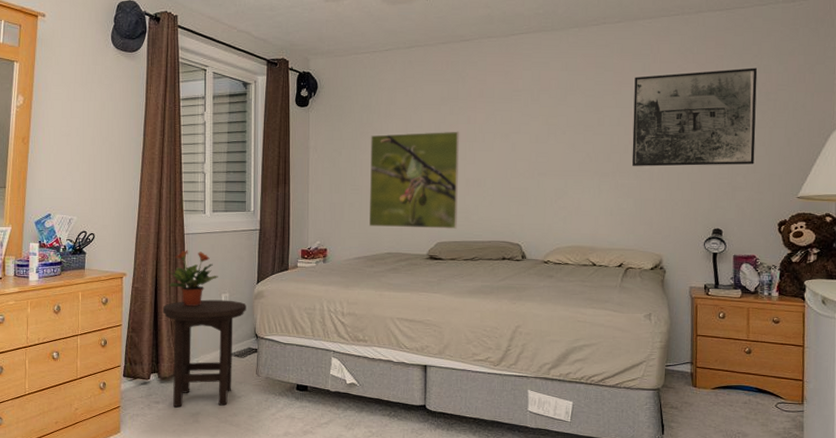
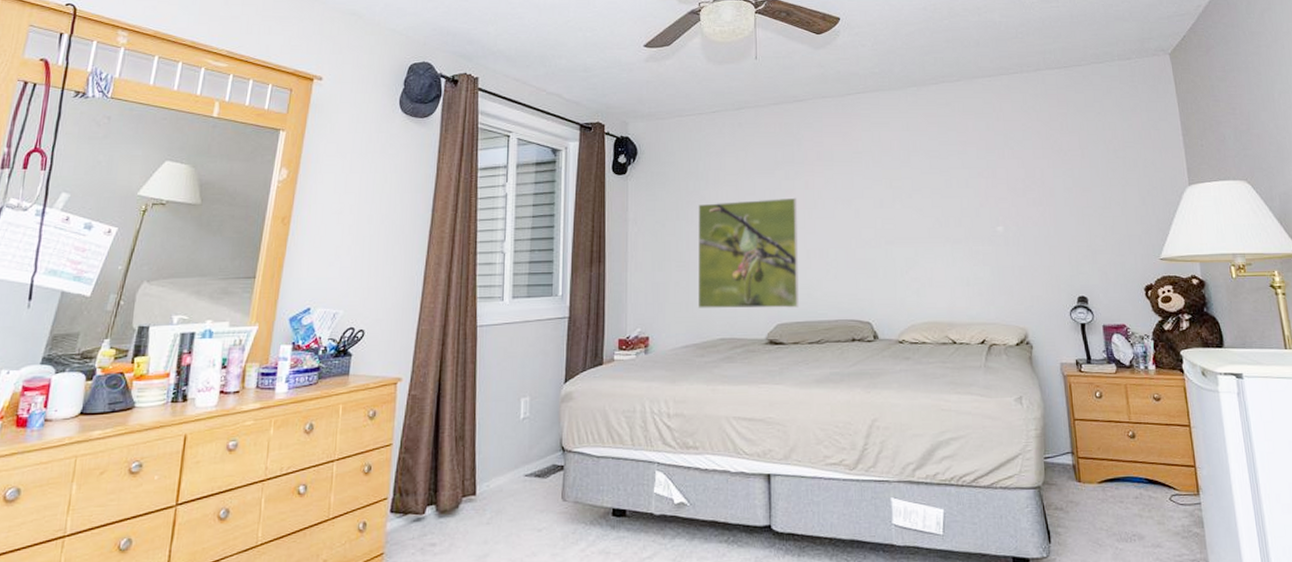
stool: present [162,299,246,407] -> none [445,405,551,549]
potted plant: present [168,250,218,307] -> none [454,346,517,416]
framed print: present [631,68,758,167] -> none [979,125,1112,231]

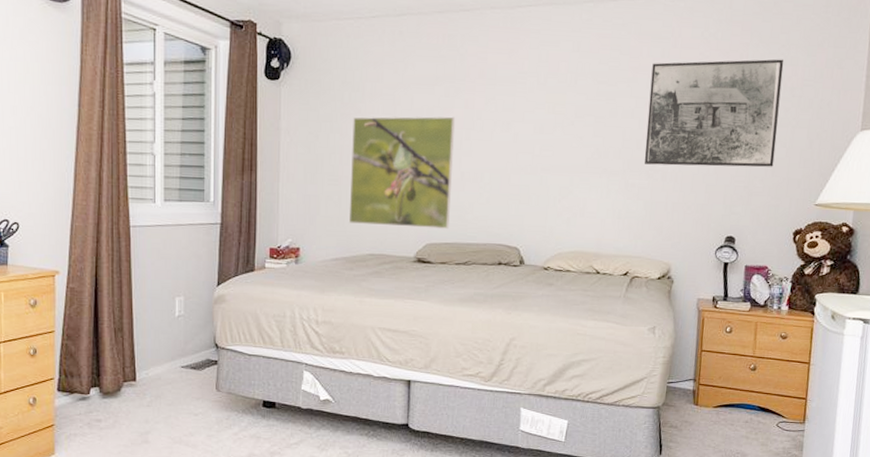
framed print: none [979,125,1112,231] -> present [644,59,784,167]

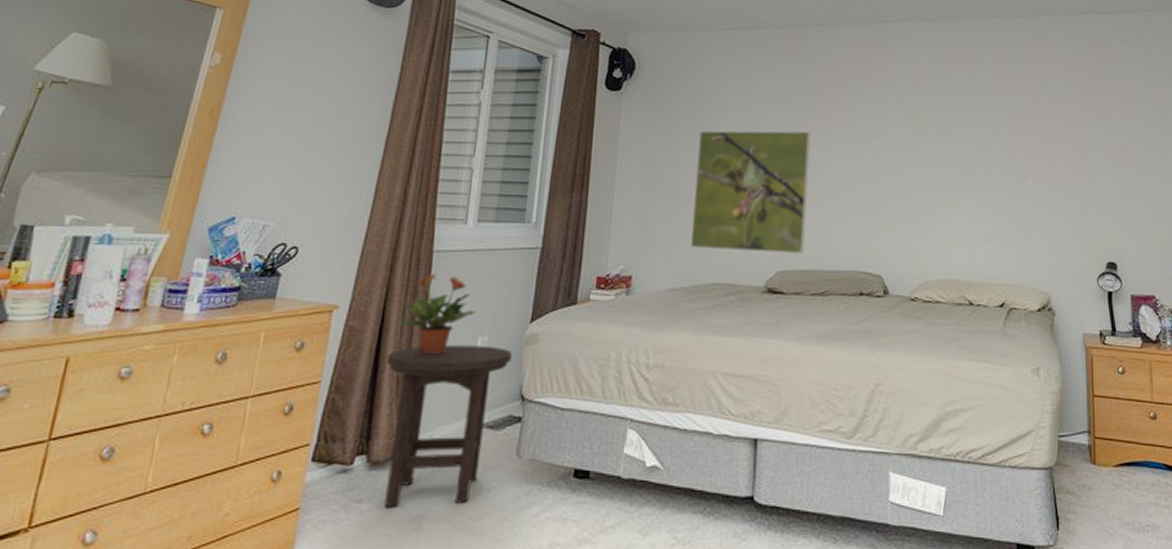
stool: none [104,303,205,425] -> present [384,344,512,507]
potted plant: none [110,245,171,311] -> present [401,274,476,355]
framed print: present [644,59,784,167] -> none [1013,78,1148,187]

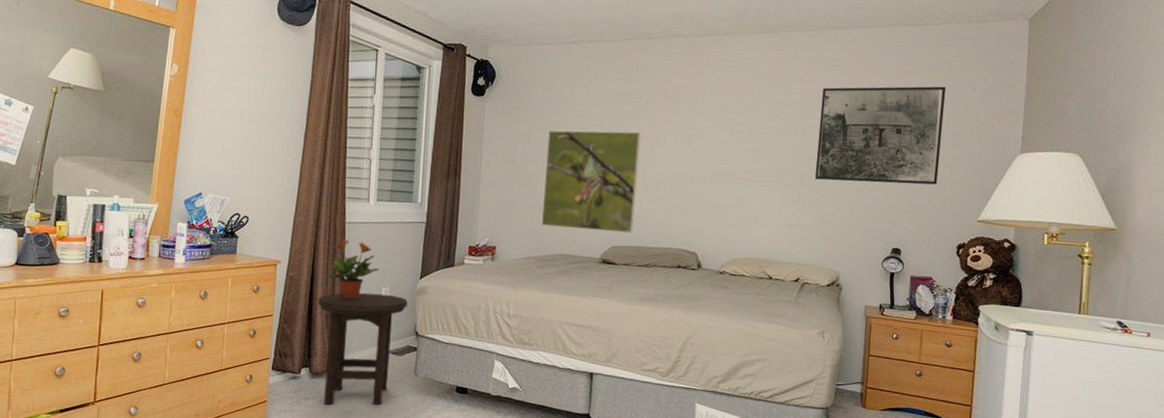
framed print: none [1013,78,1148,187] -> present [814,86,947,185]

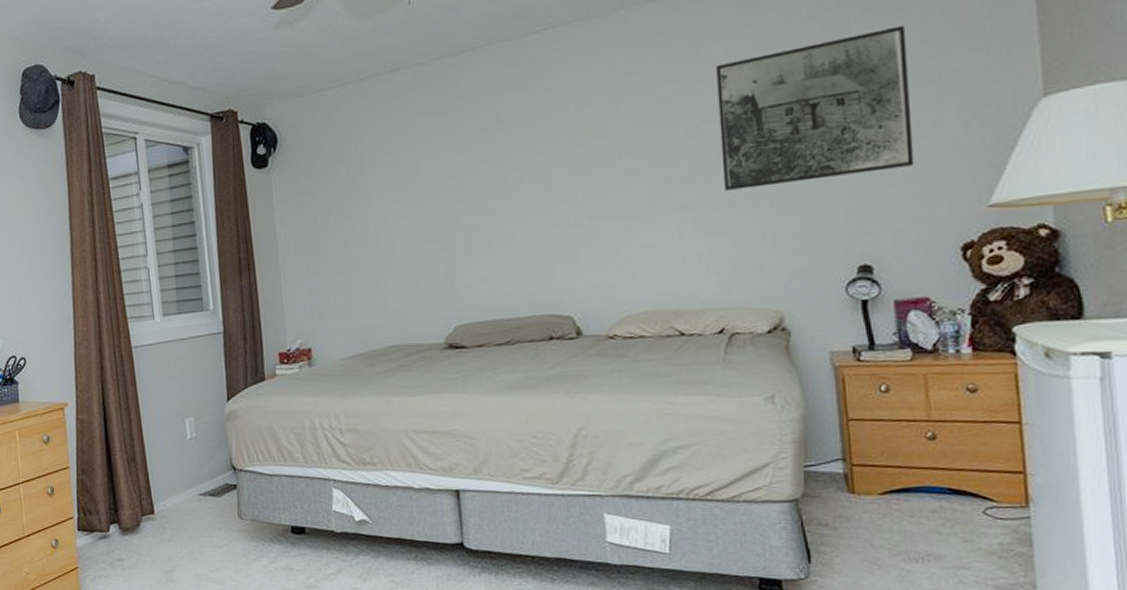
stool: present [317,292,408,405] -> none [115,425,218,564]
potted plant: present [325,239,380,300] -> none [116,367,179,438]
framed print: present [541,130,641,233] -> none [353,173,482,314]

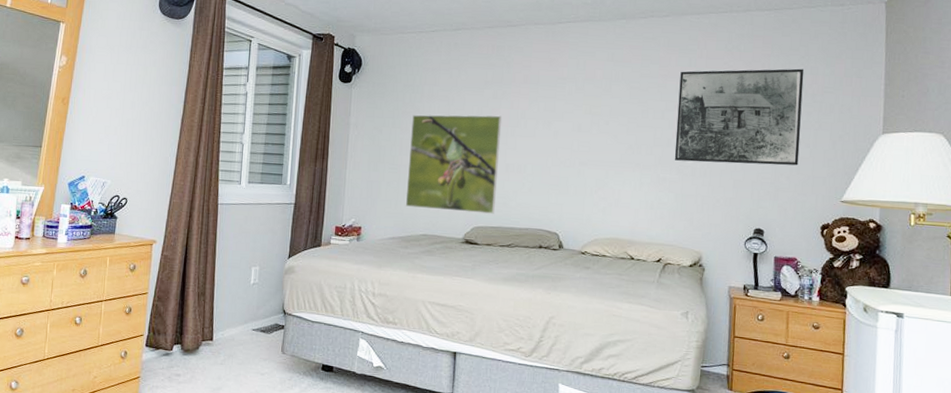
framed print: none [353,173,482,314] -> present [405,114,502,214]

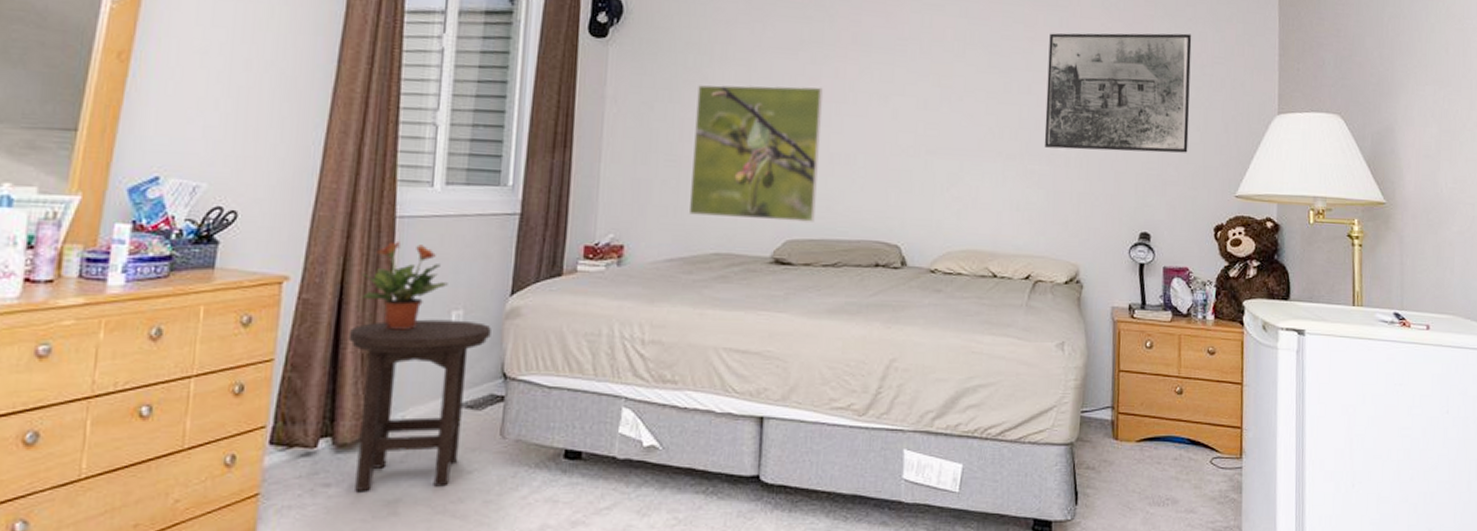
stool: none [190,271,276,382] -> present [348,319,491,491]
potted plant: none [198,220,250,278] -> present [362,242,448,330]

